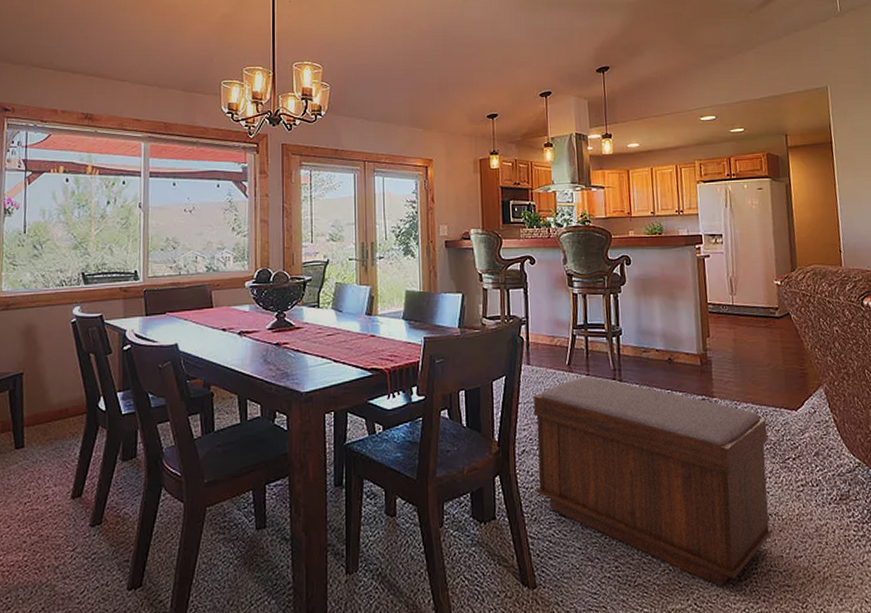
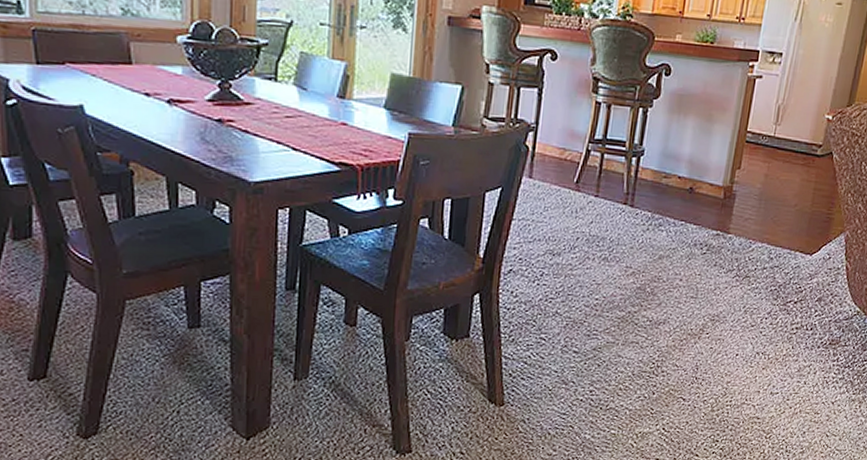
bench: present [533,376,774,587] -> none [518,197,778,415]

